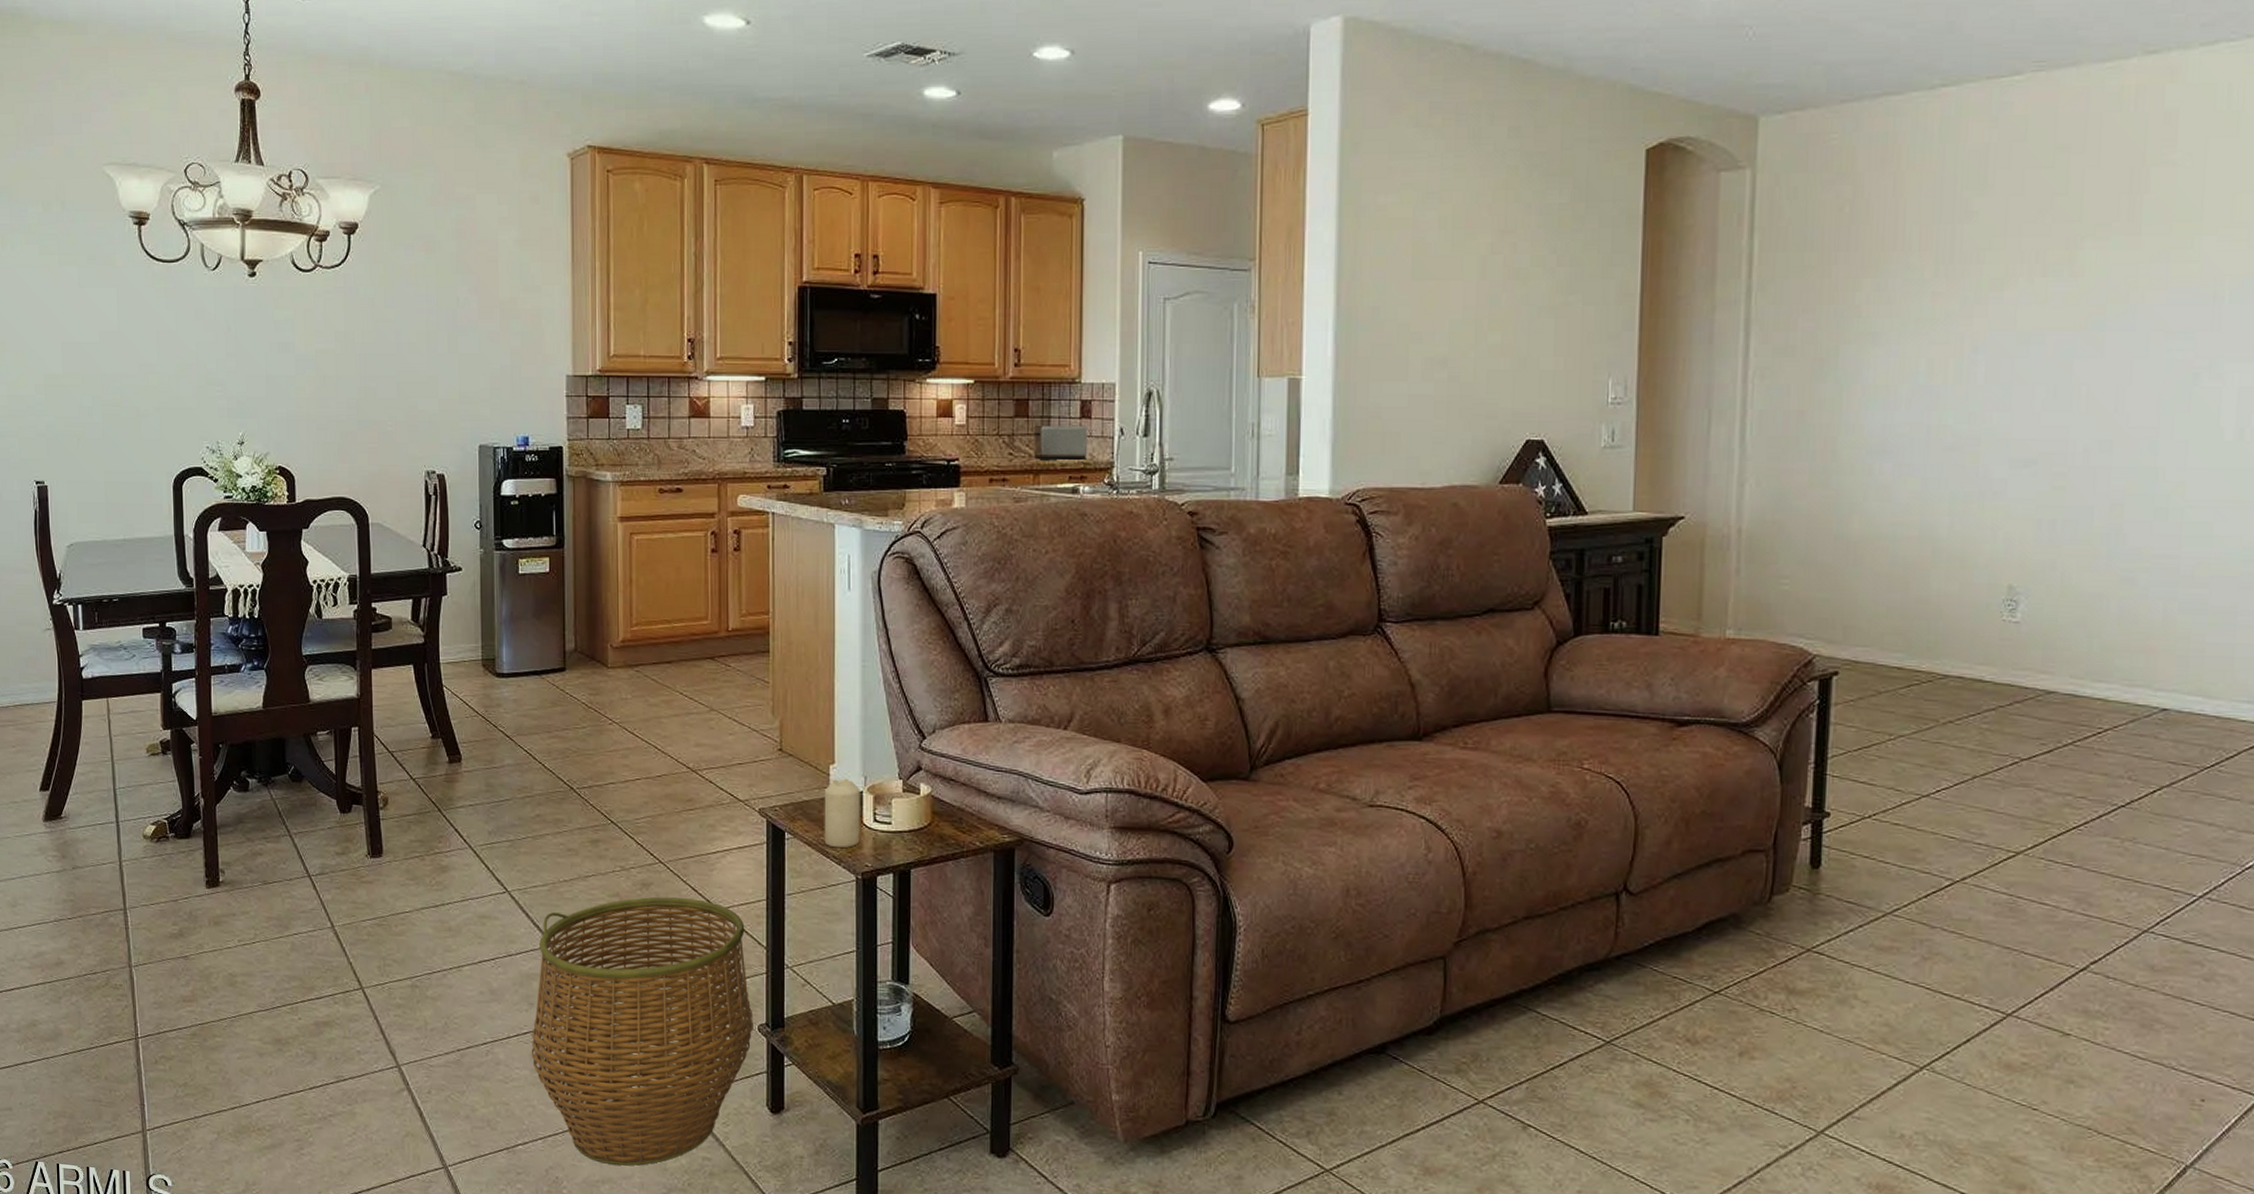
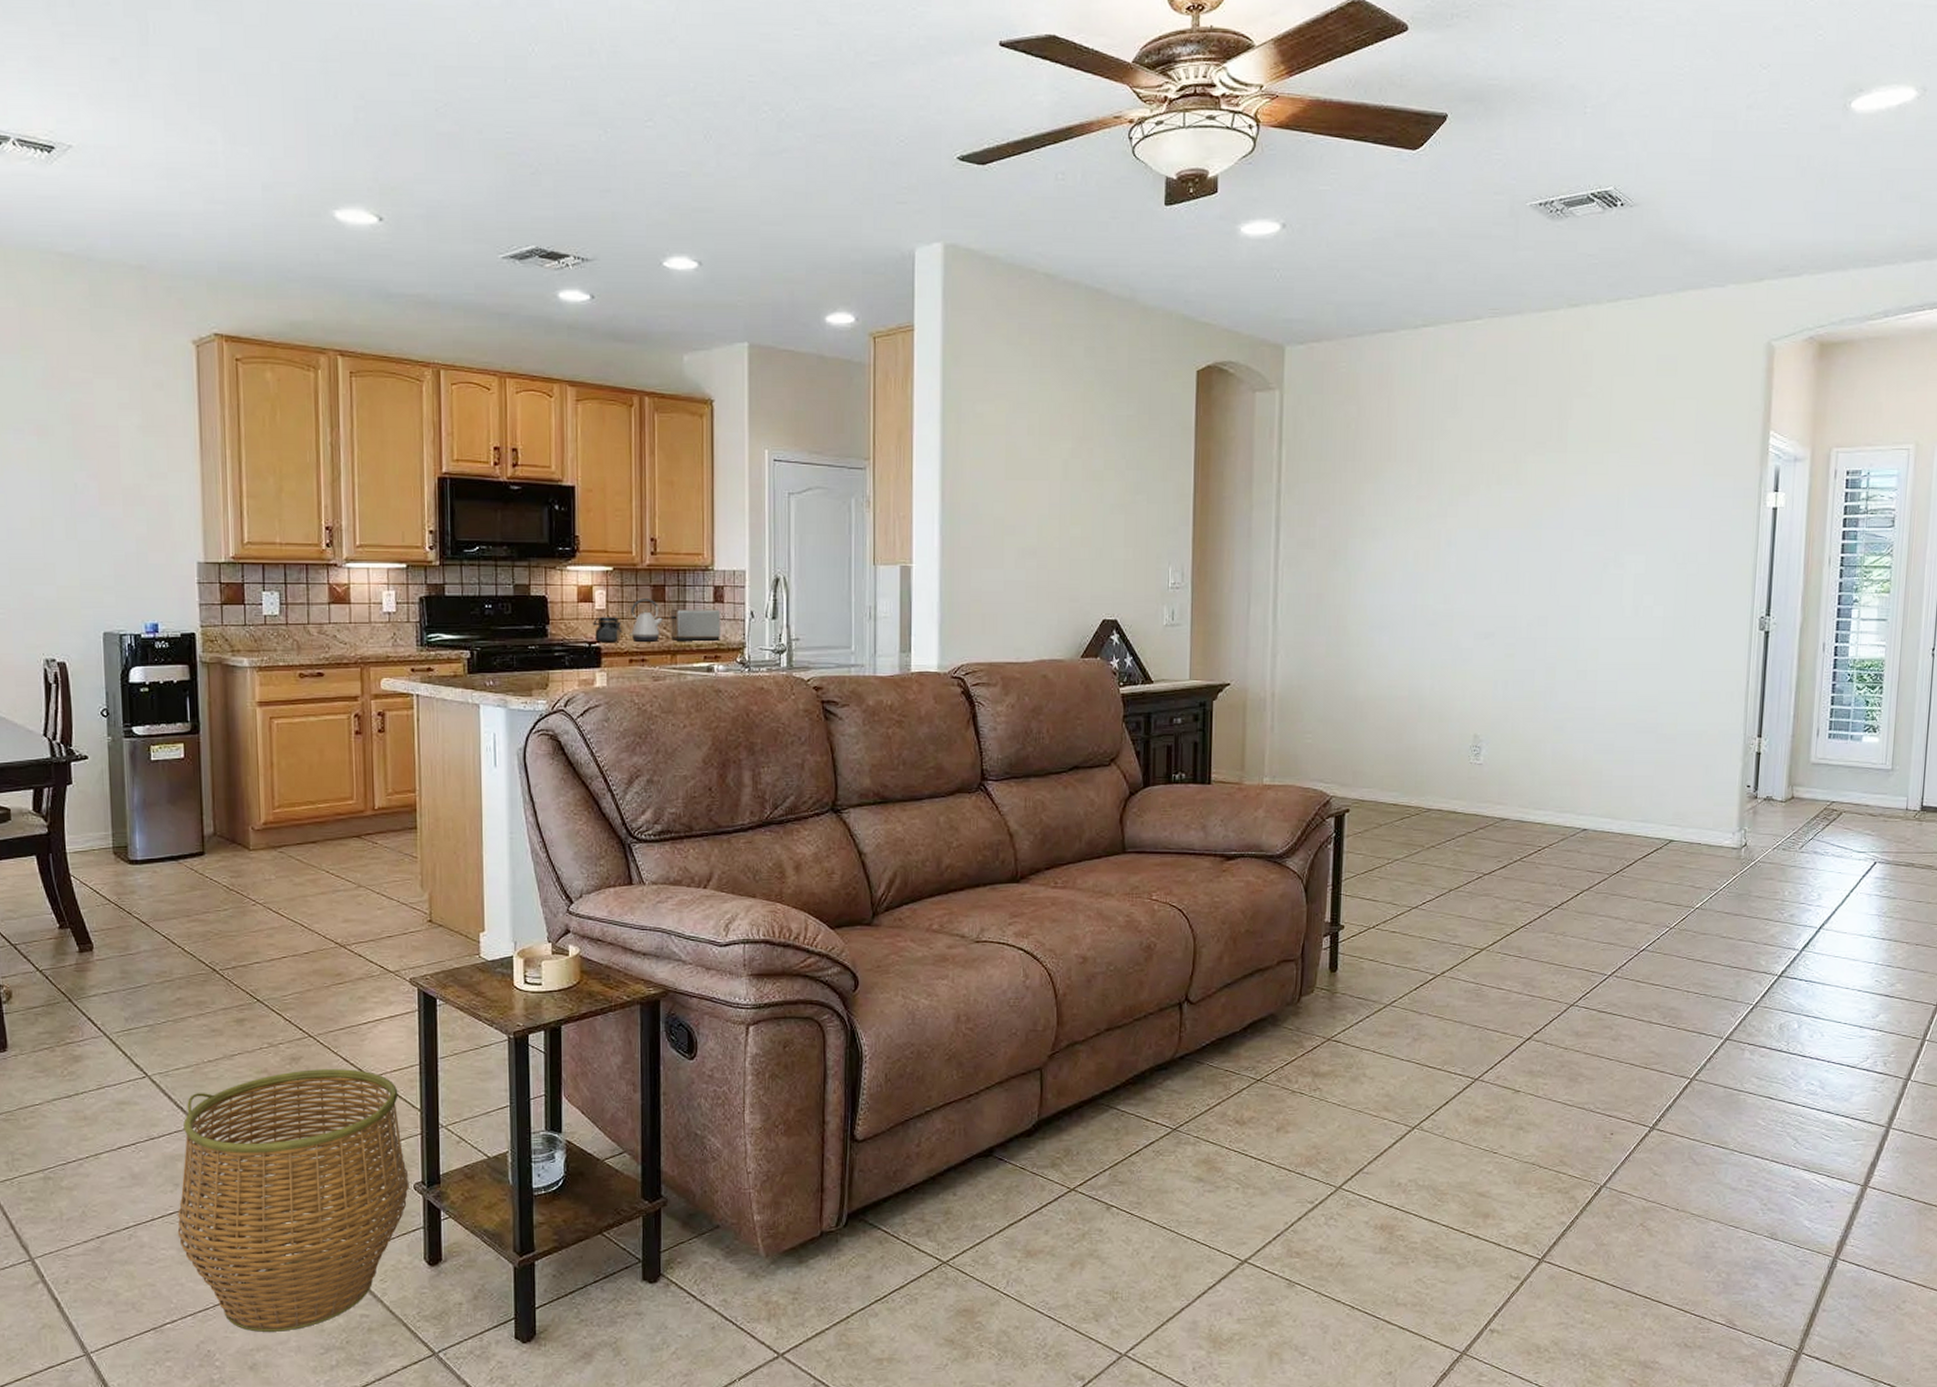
candle: present [824,778,860,849] -> none [475,945,511,1011]
jar: none [952,433,983,461] -> present [593,617,623,643]
kettle: none [989,412,1026,462] -> present [628,597,663,643]

